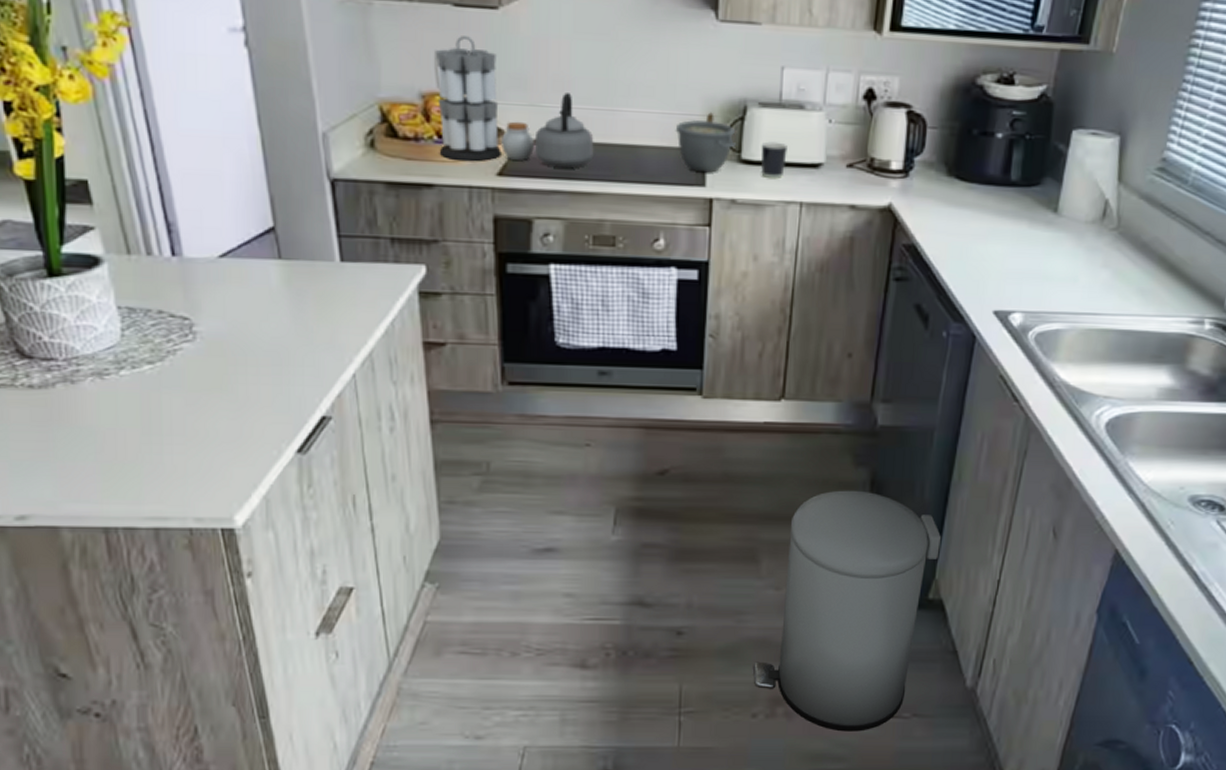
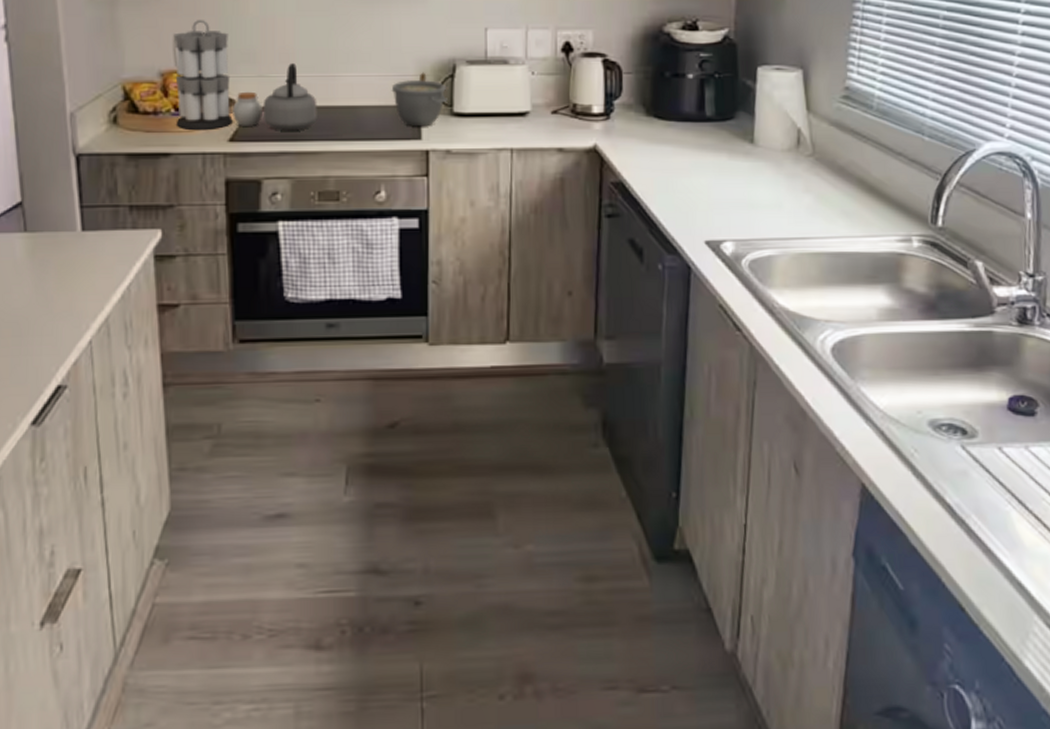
pedal bin: present [752,490,941,732] -> none [496,433,680,712]
mug: present [760,141,787,178] -> none [471,95,495,128]

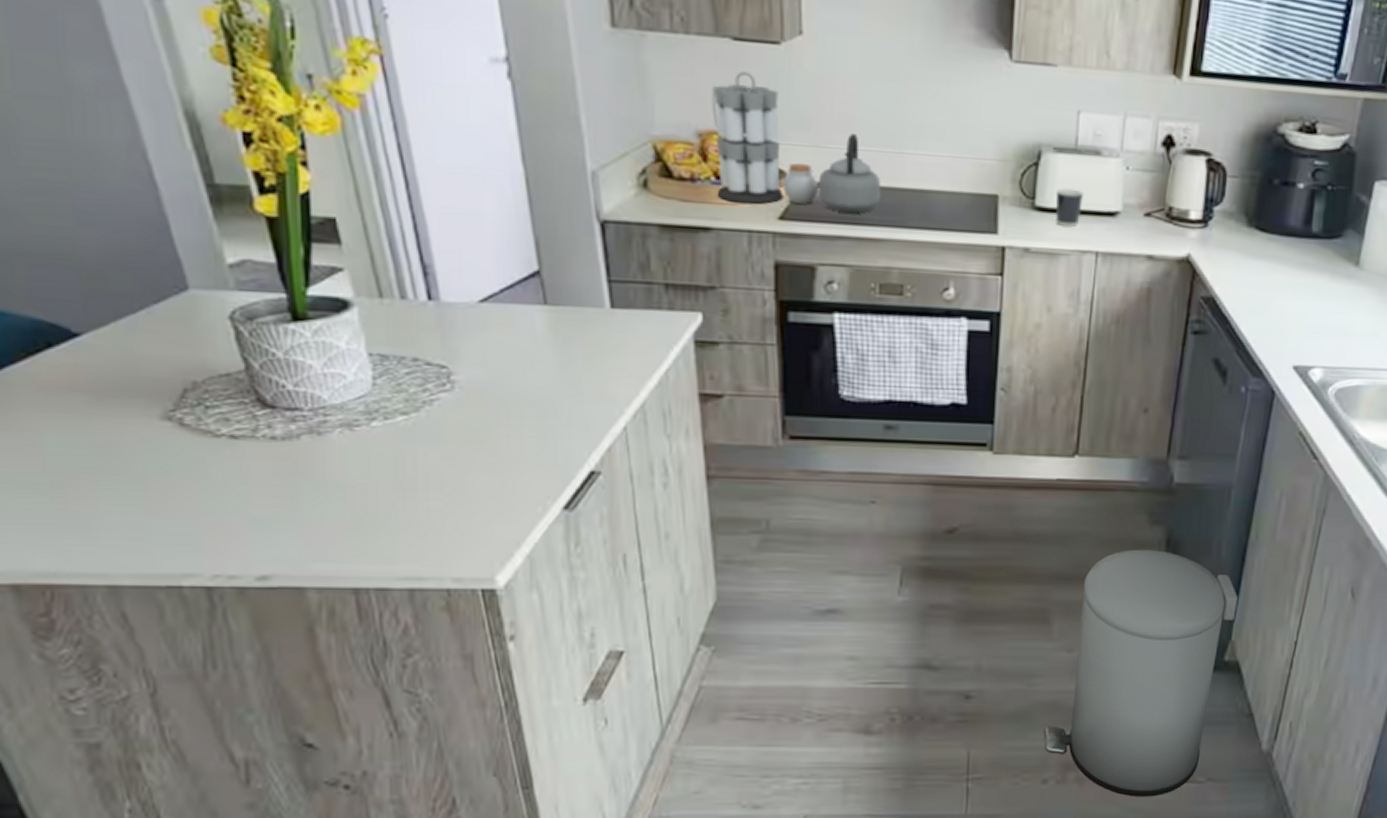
cooking pot: present [391,72,448,127] -> none [966,156,1030,220]
mug: none [471,95,495,128] -> present [1055,188,1083,227]
pedal bin: none [496,433,680,712] -> present [1043,549,1238,797]

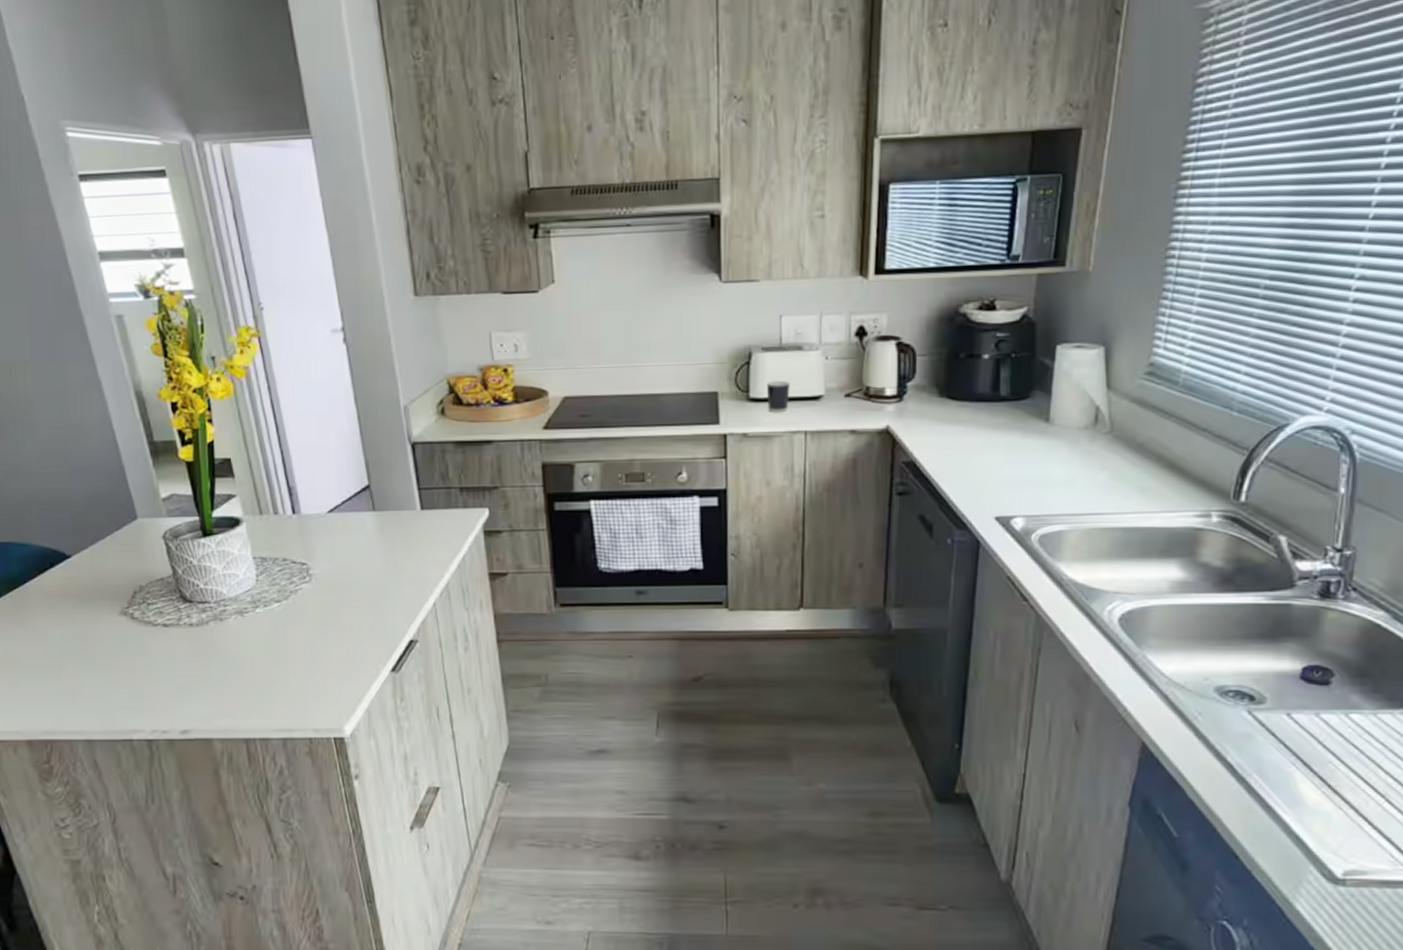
spice rack: present [712,72,783,204] -> none [489,317,546,419]
jar: present [783,162,818,204] -> none [545,382,572,415]
teapot: present [819,134,881,214] -> none [573,355,622,419]
pedal bin: present [1043,549,1238,797] -> none [791,690,962,923]

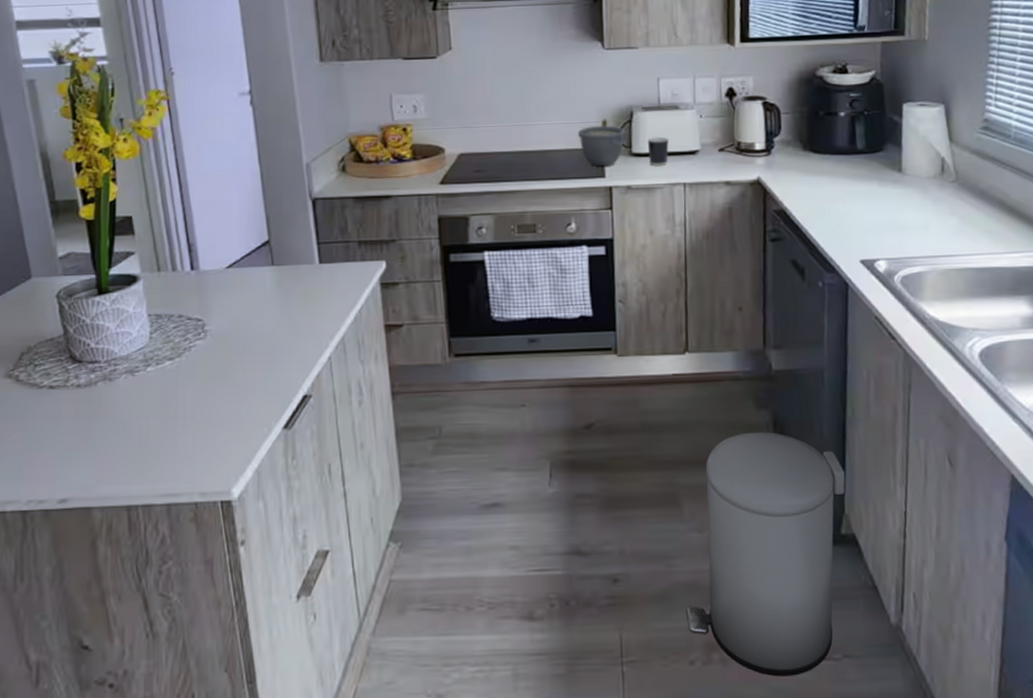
cooking pot: none [690,360,744,412] -> present [577,119,627,167]
pedal bin: none [791,690,962,923] -> present [685,432,845,677]

